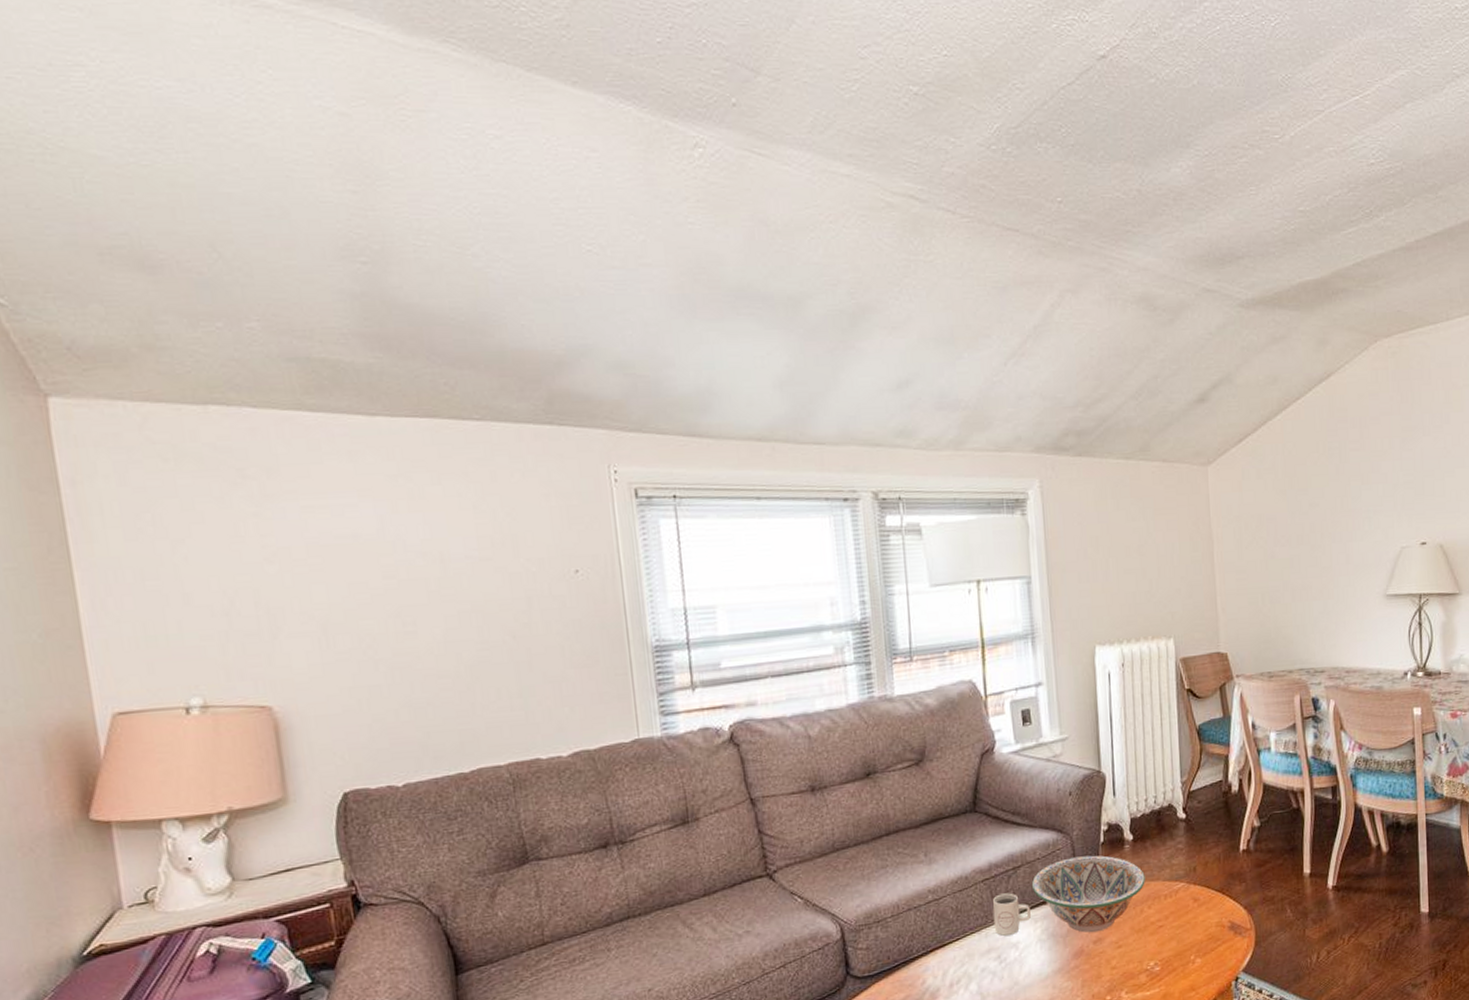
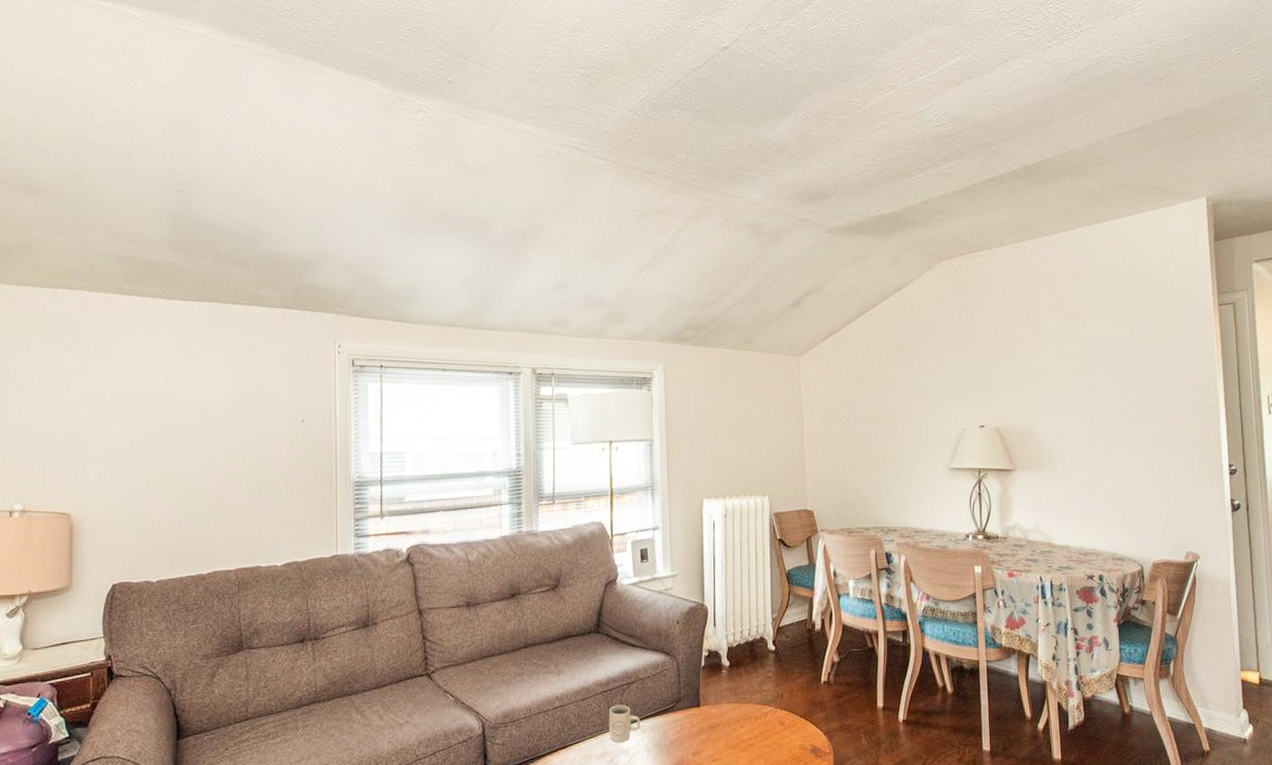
decorative bowl: present [1031,855,1145,933] -> none [642,677,739,746]

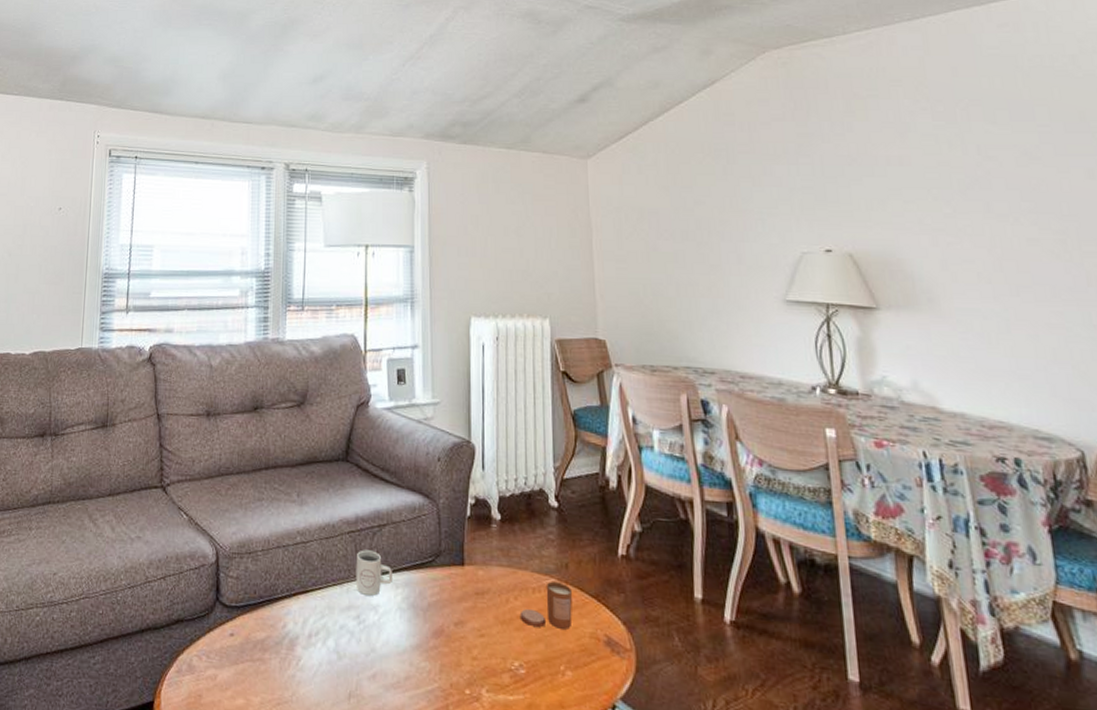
candle: none [745,709,787,746] -> present [519,581,573,630]

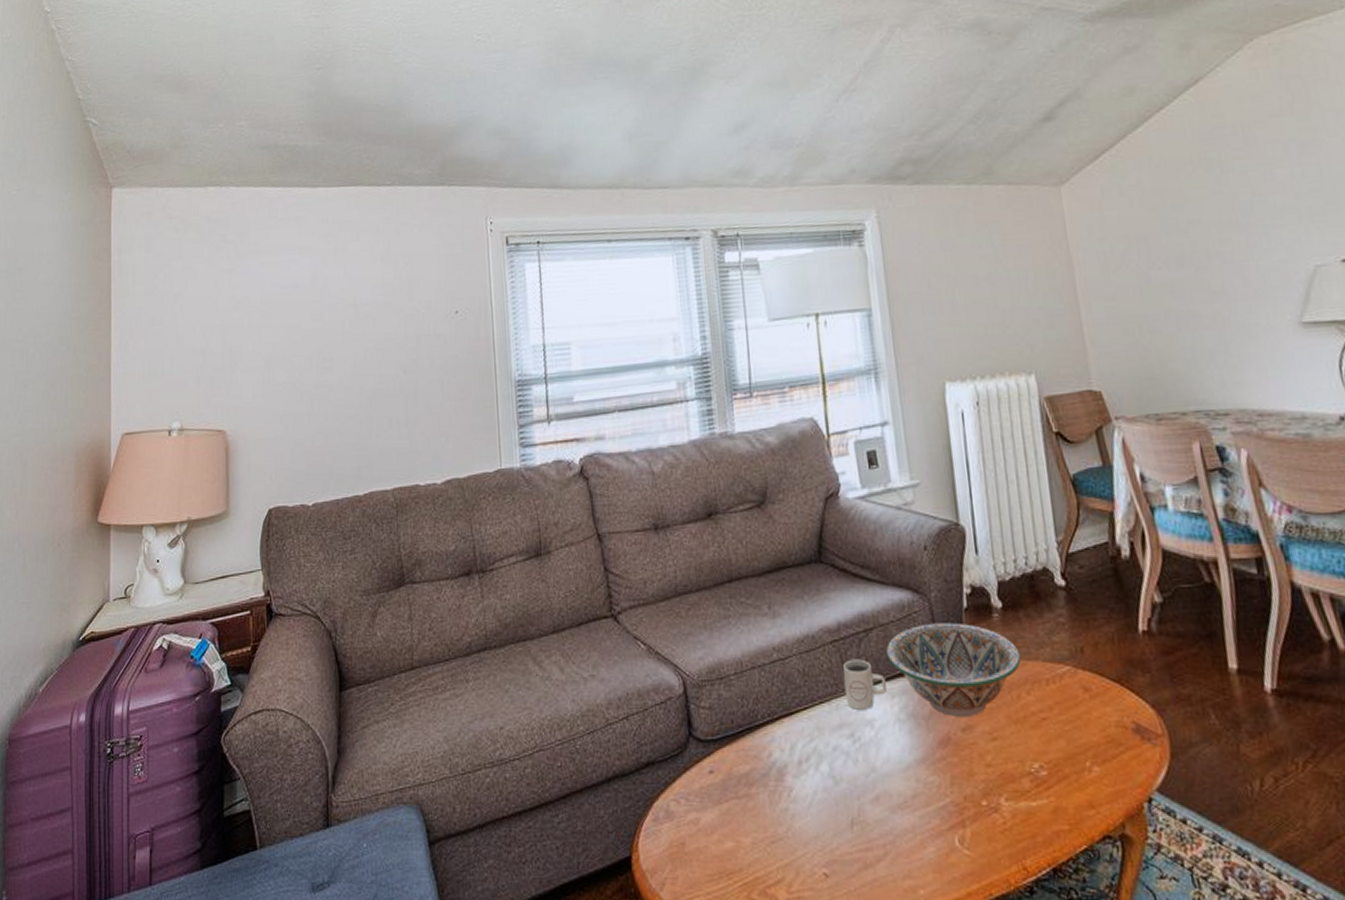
decorative bowl: none [395,526,512,614] -> present [885,622,1021,718]
candle: present [519,581,573,630] -> none [1034,668,1094,721]

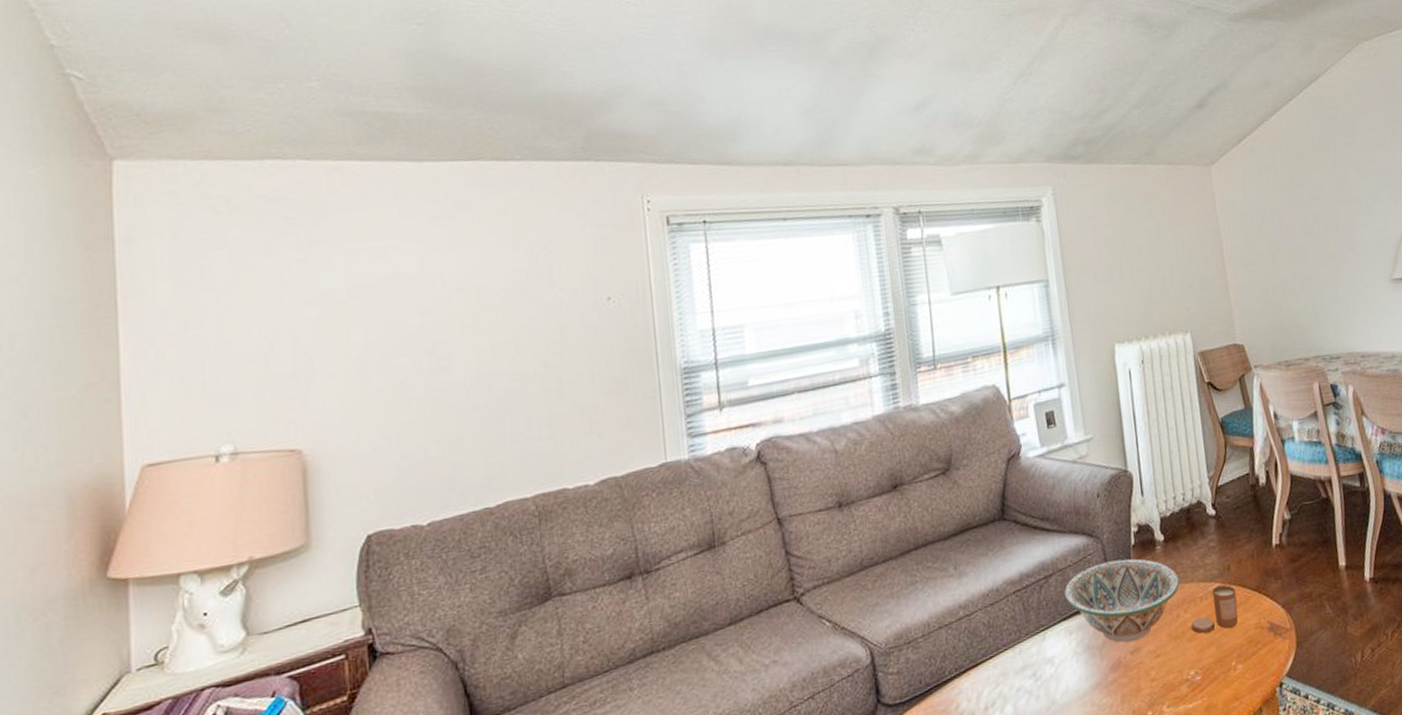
mug: present [842,659,887,710] -> none [1025,603,1065,651]
candle: none [1034,668,1094,721] -> present [1190,584,1238,633]

